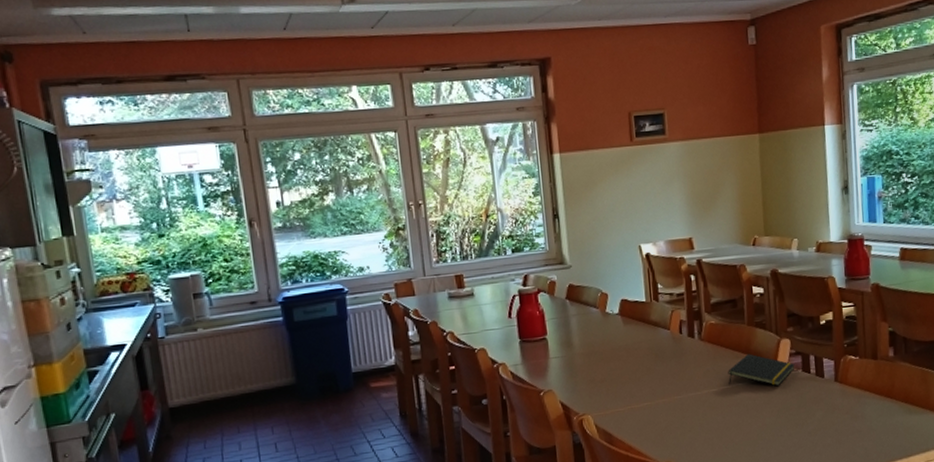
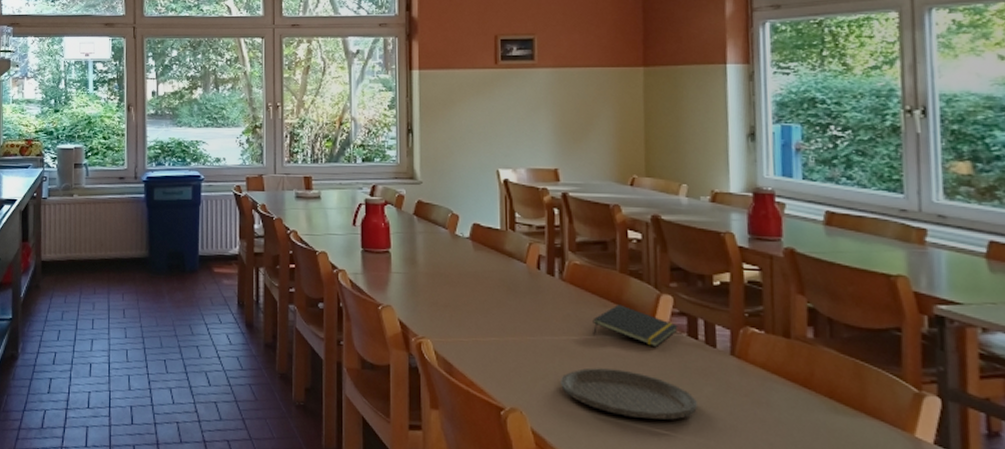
plate: none [704,410,812,450] -> present [559,368,697,420]

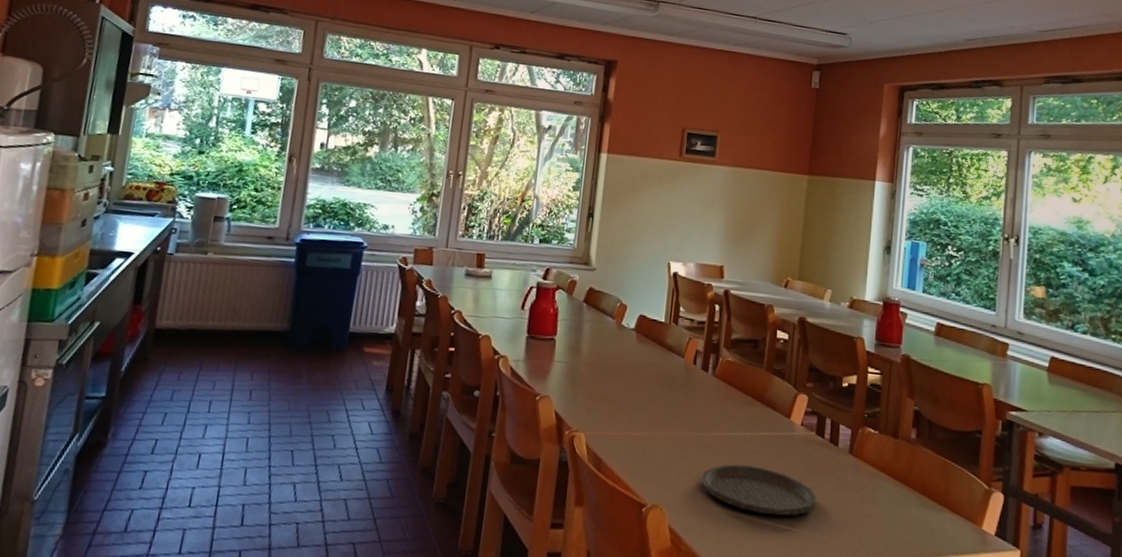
notepad: present [592,304,678,347] -> none [736,402,809,444]

